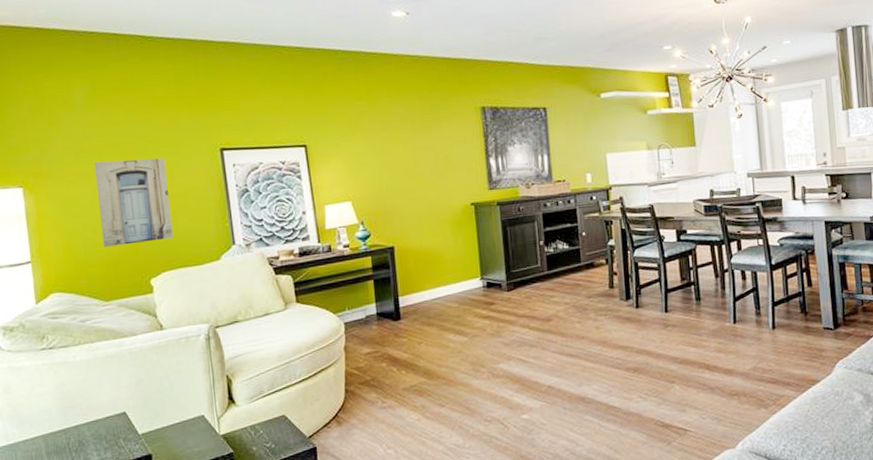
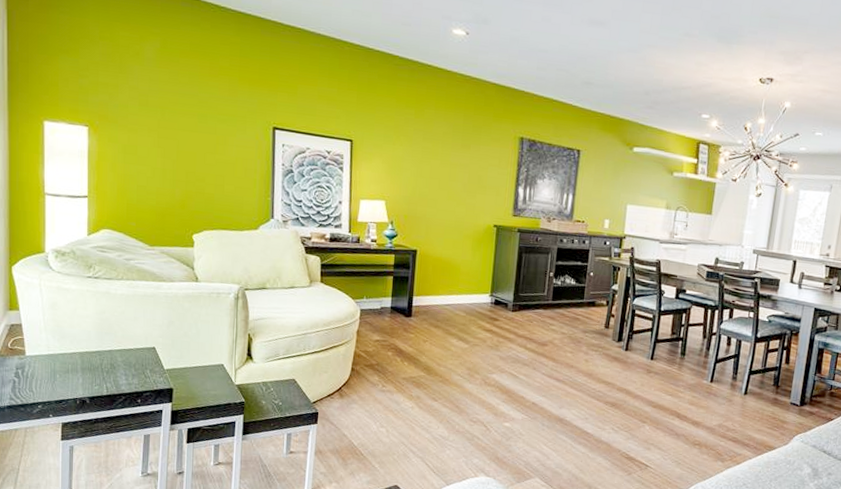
wall art: present [94,158,174,247] -> none [155,116,221,201]

